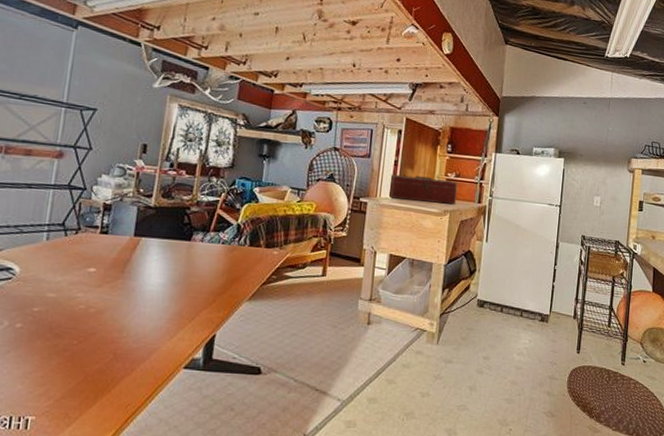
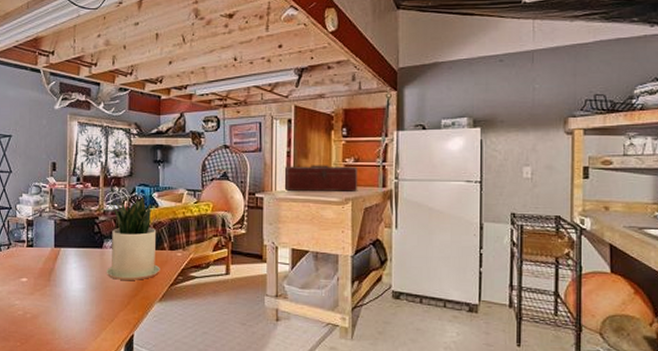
planter: none [192,190,254,277] -> present [107,197,160,280]

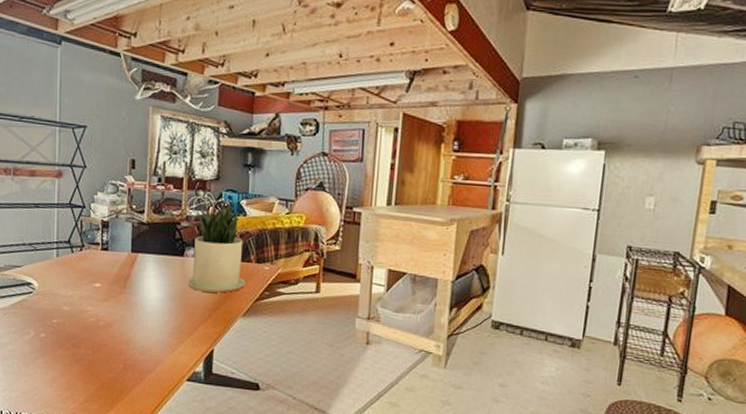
toolbox: present [284,165,358,191] -> none [385,179,467,212]

